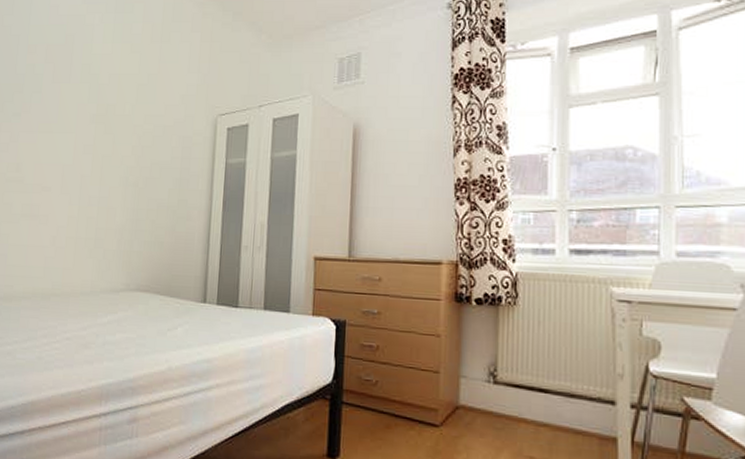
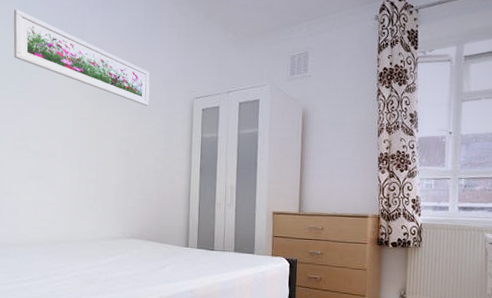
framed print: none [13,20,166,128] -> present [13,8,150,107]

